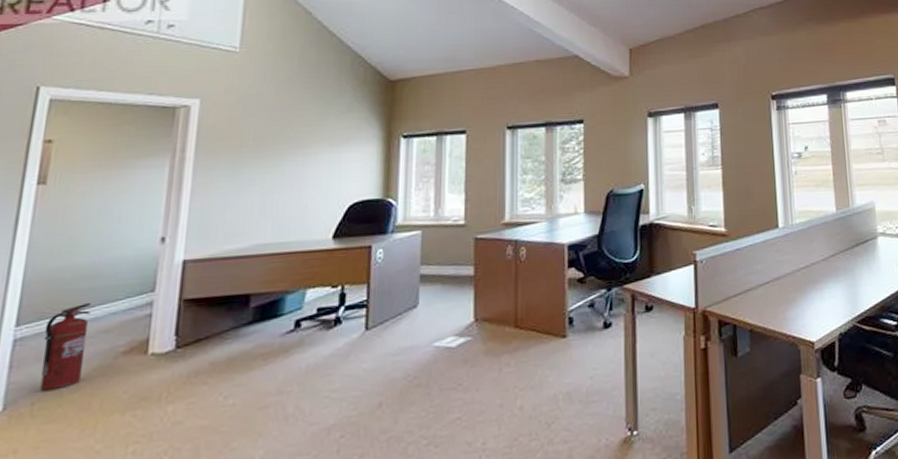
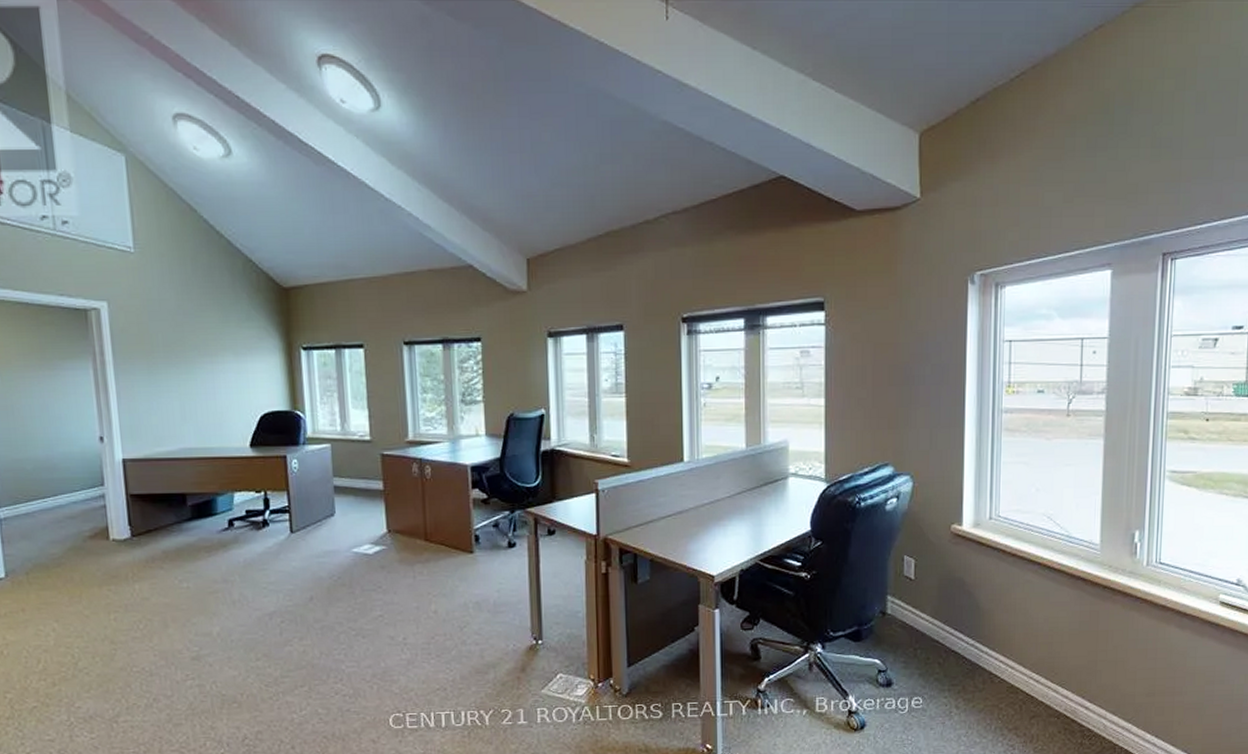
fire extinguisher: present [40,303,91,391] -> none [21,492,60,563]

